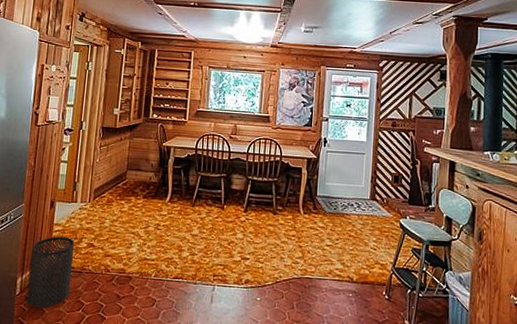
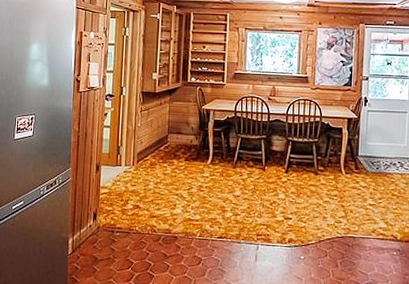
trash can: present [26,236,75,308] -> none [78,198,122,267]

